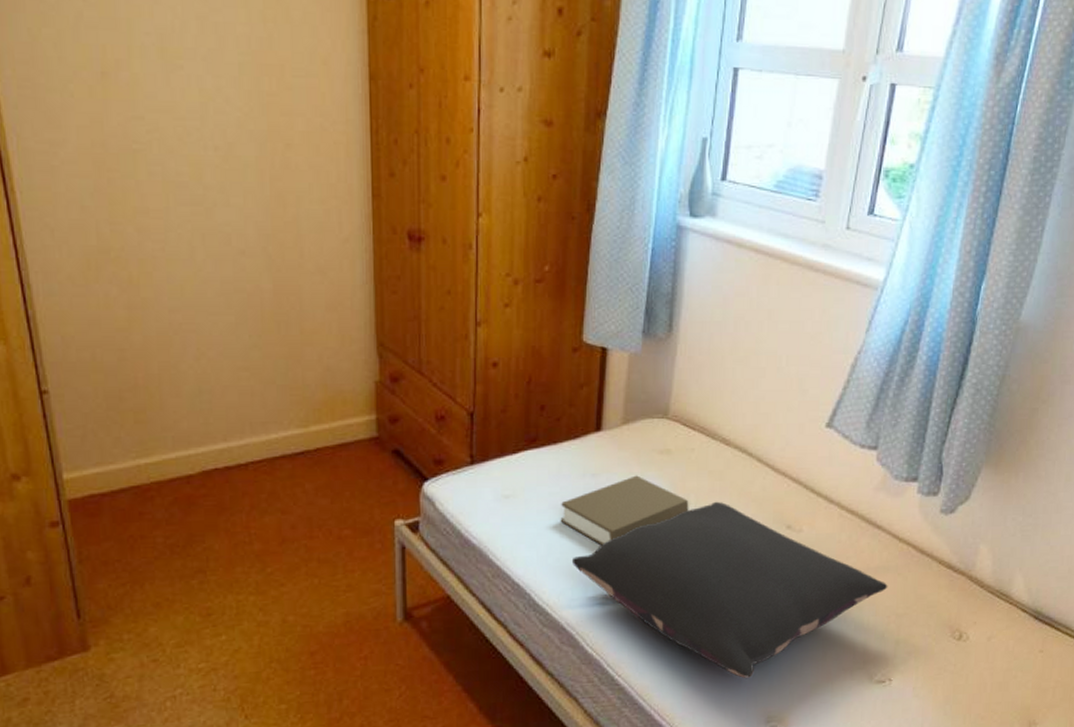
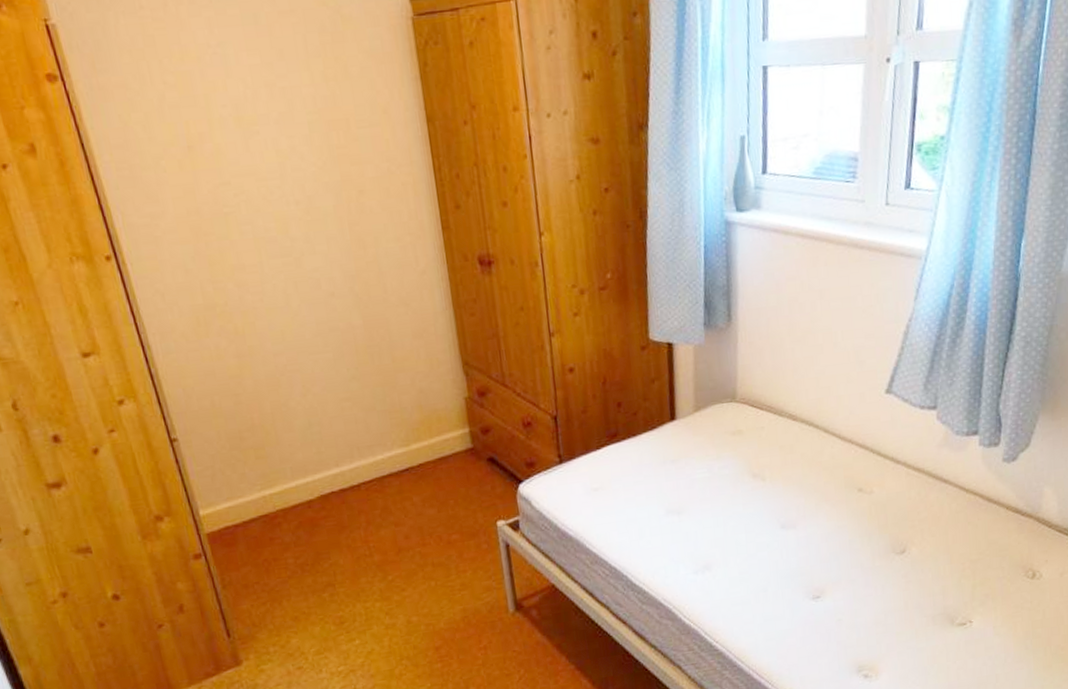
book: present [560,475,689,546] -> none [646,457,765,525]
pillow: present [571,501,888,678] -> none [661,473,960,633]

